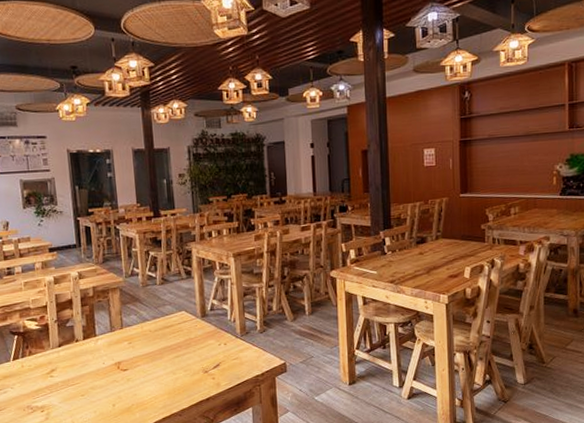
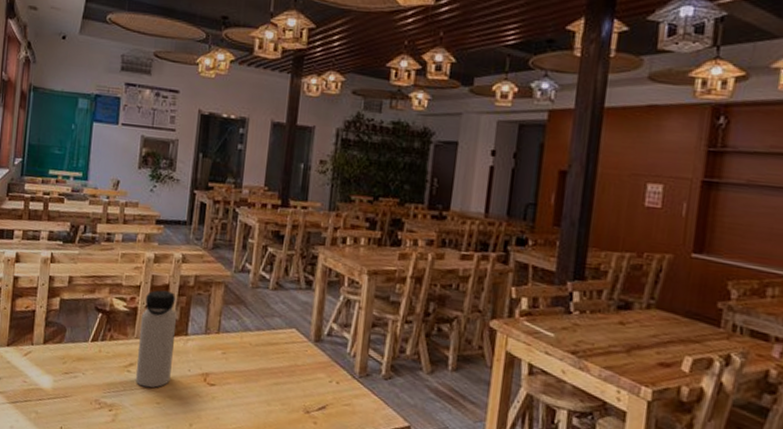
water bottle: none [53,304,89,386] -> present [135,290,177,388]

